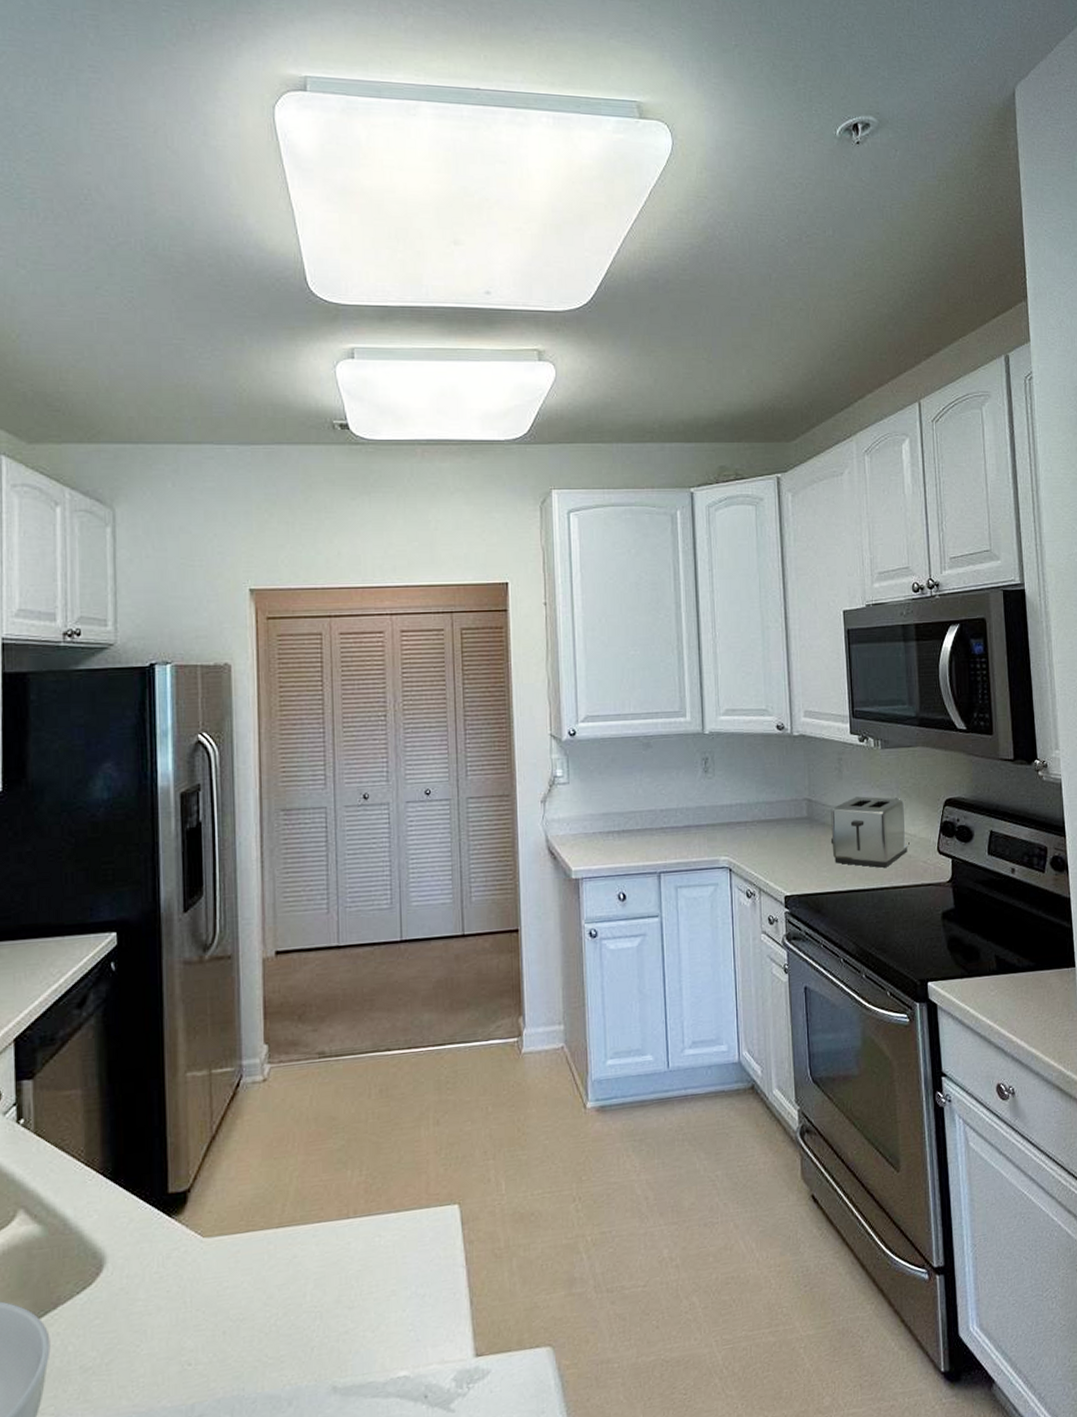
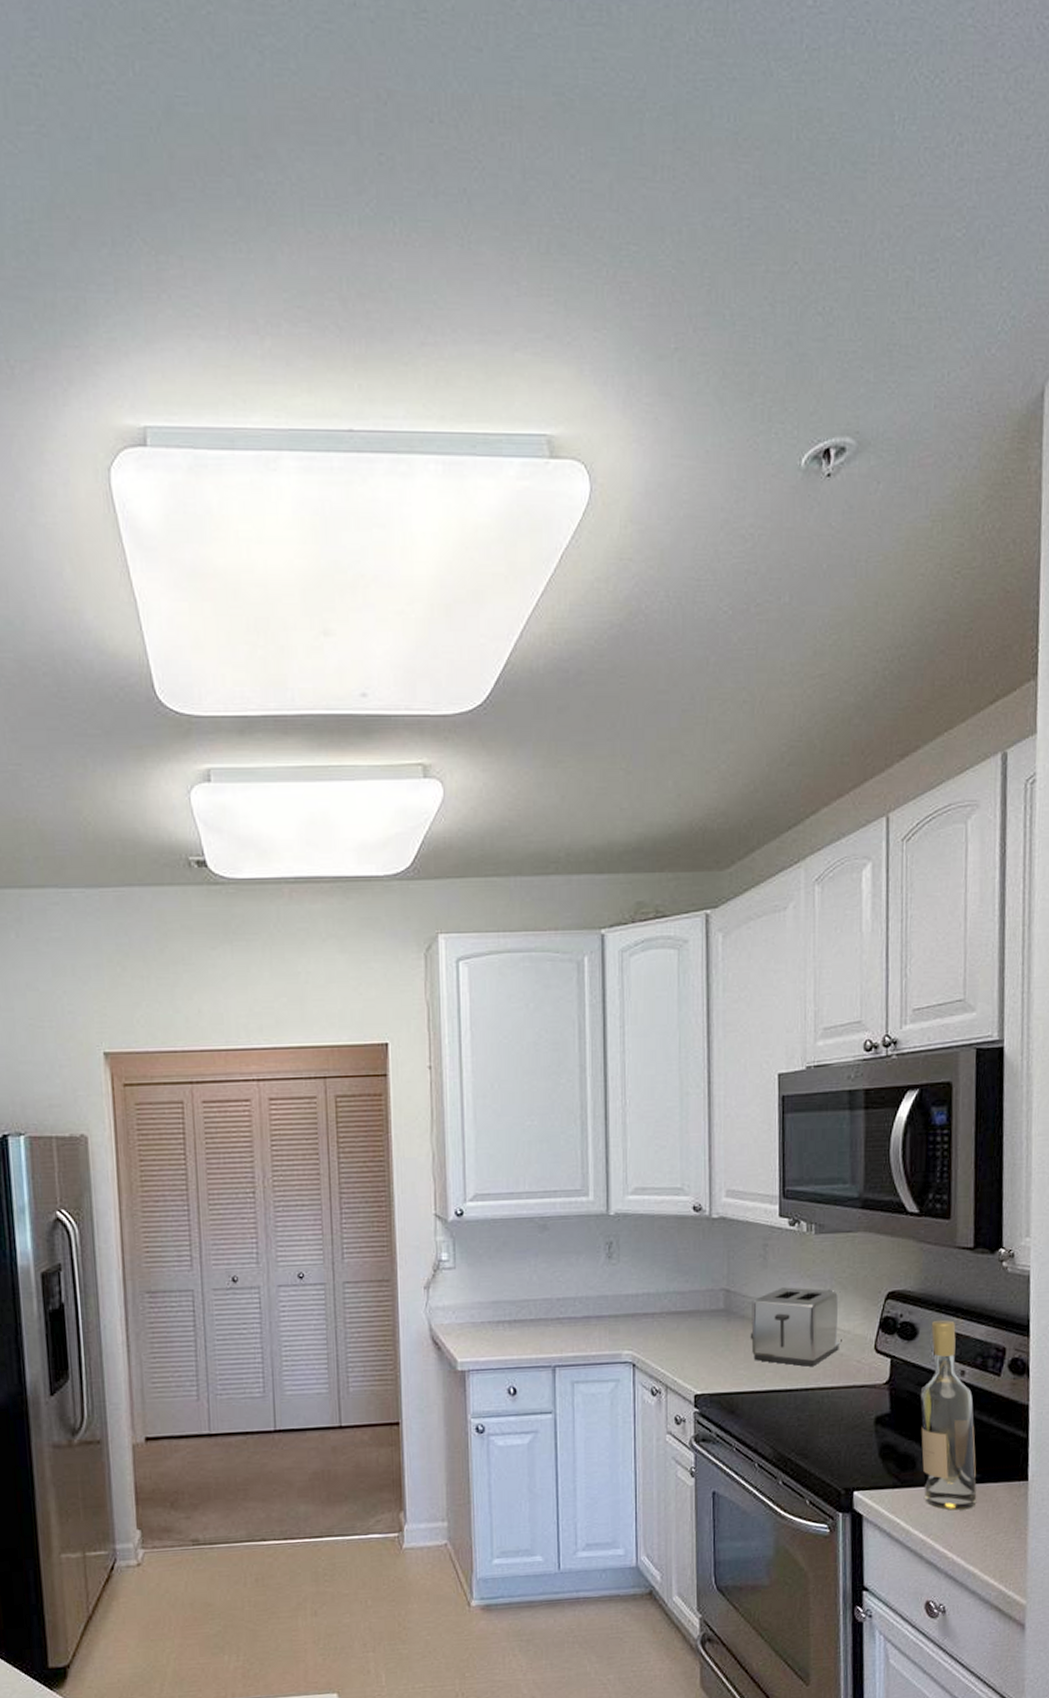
bottle: none [978,823,1034,997] -> present [920,1319,977,1511]

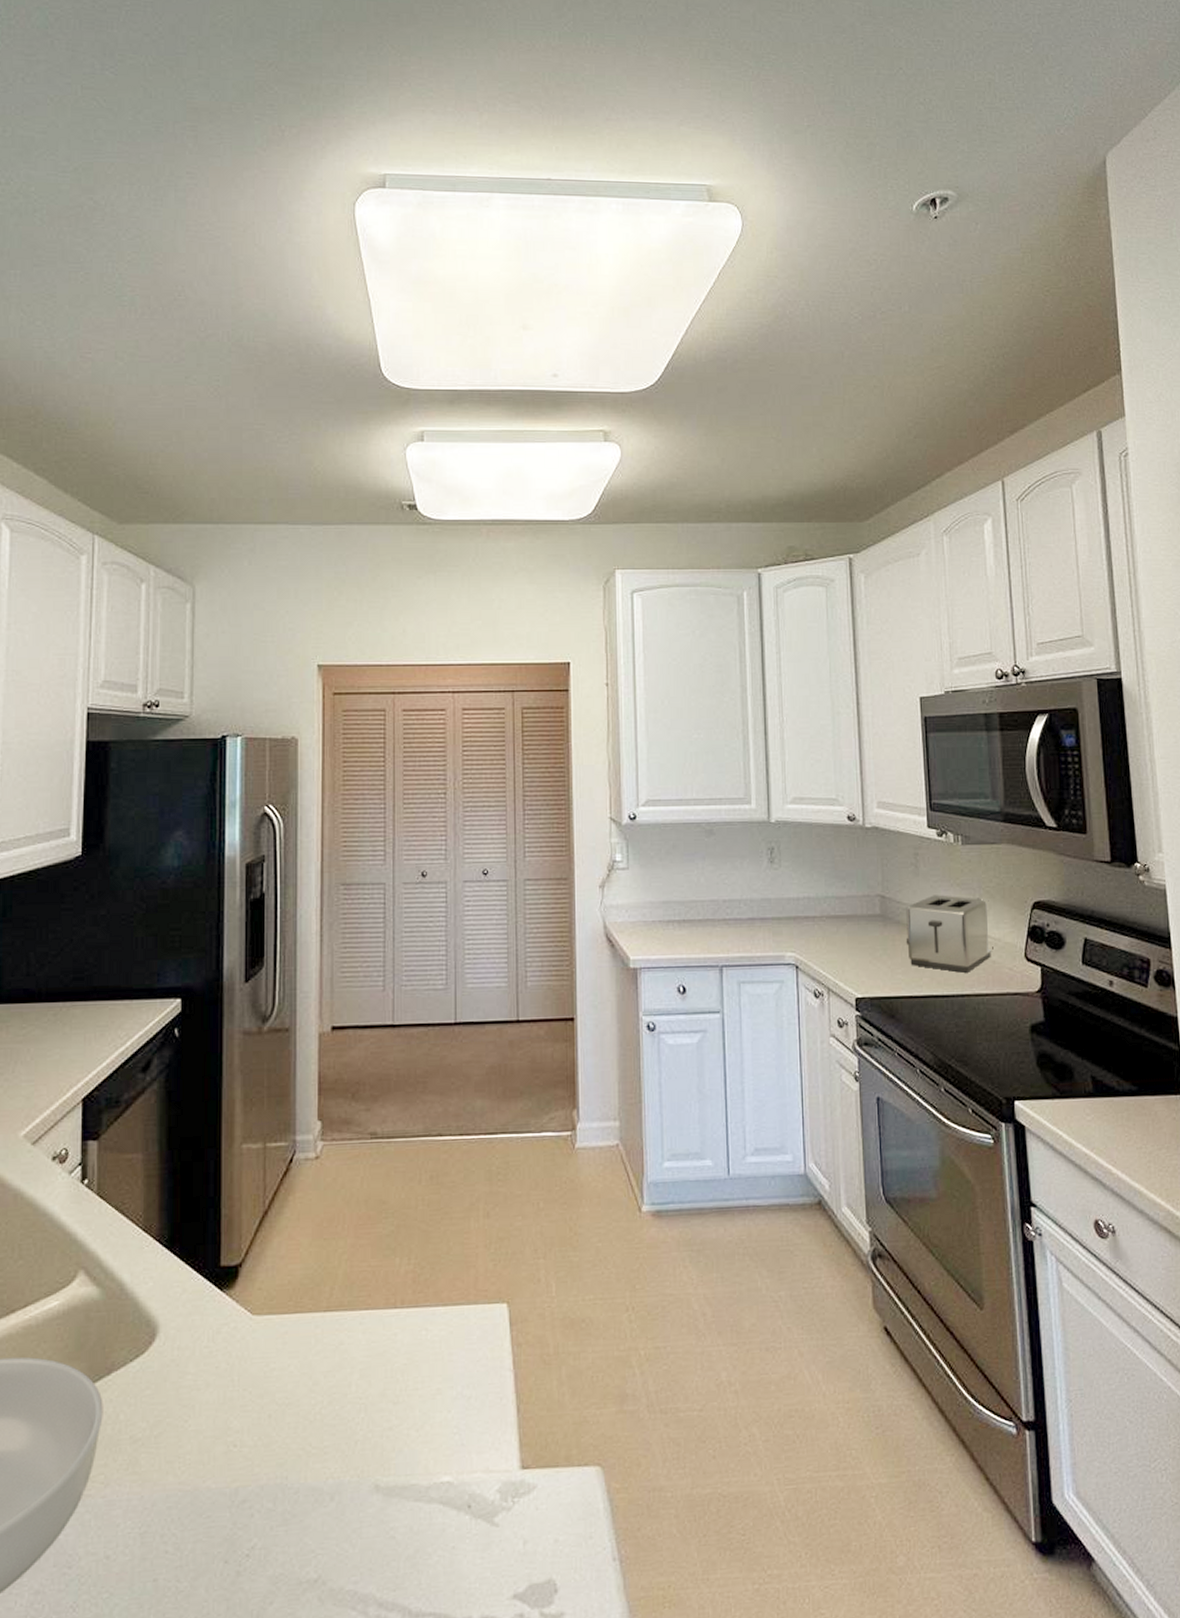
bottle: present [920,1319,977,1511] -> none [1071,930,1136,1124]

